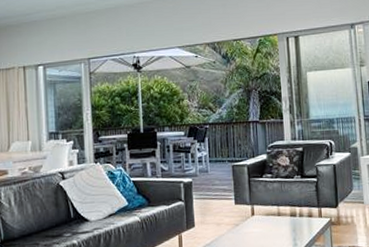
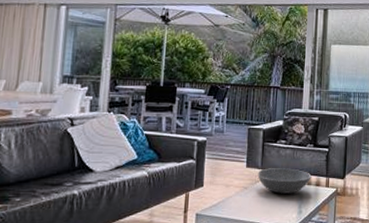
bowl: none [247,202,303,228] -> present [257,168,312,194]

